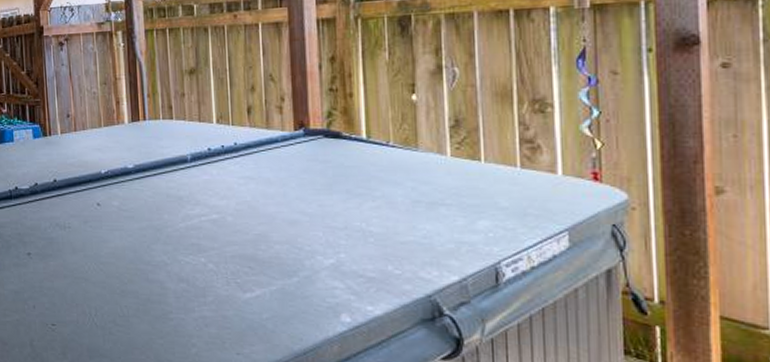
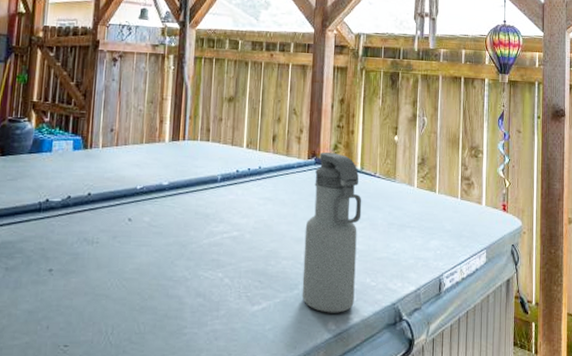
water bottle: none [299,121,373,304] -> present [302,152,362,313]

